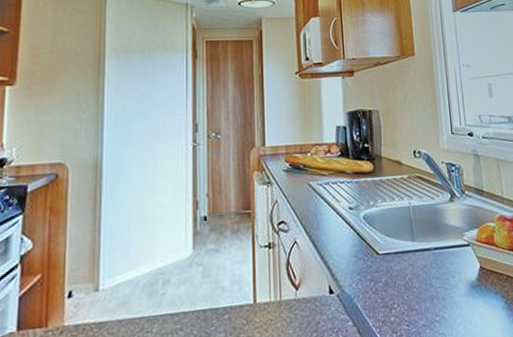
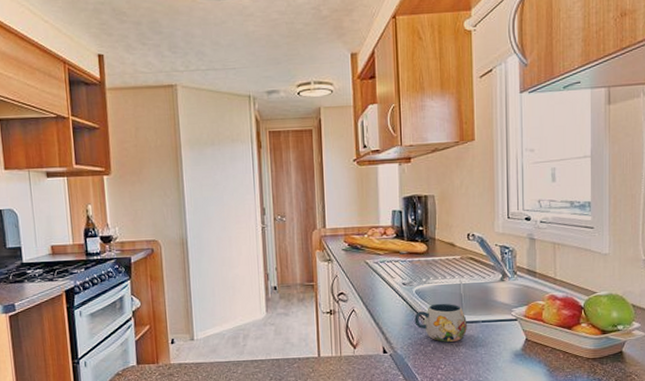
mug: none [363,229,420,276] -> present [414,303,467,342]

